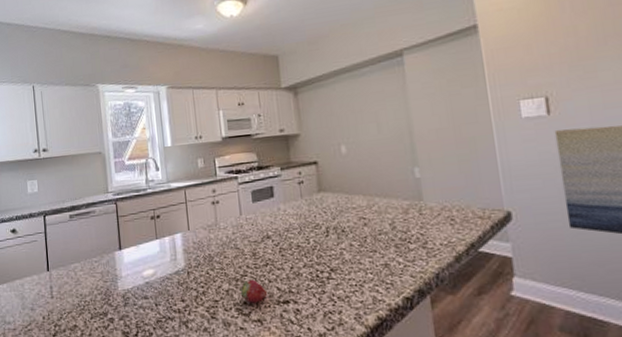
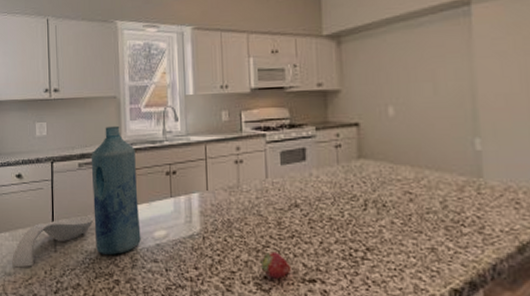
spoon rest: none [10,263,87,316] -> present [11,216,94,268]
bottle: none [80,178,131,296] -> present [91,125,141,255]

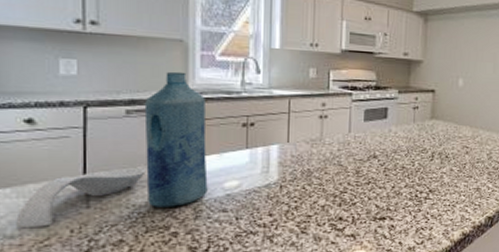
fruit: present [260,251,292,279] -> none [336,196,365,219]

